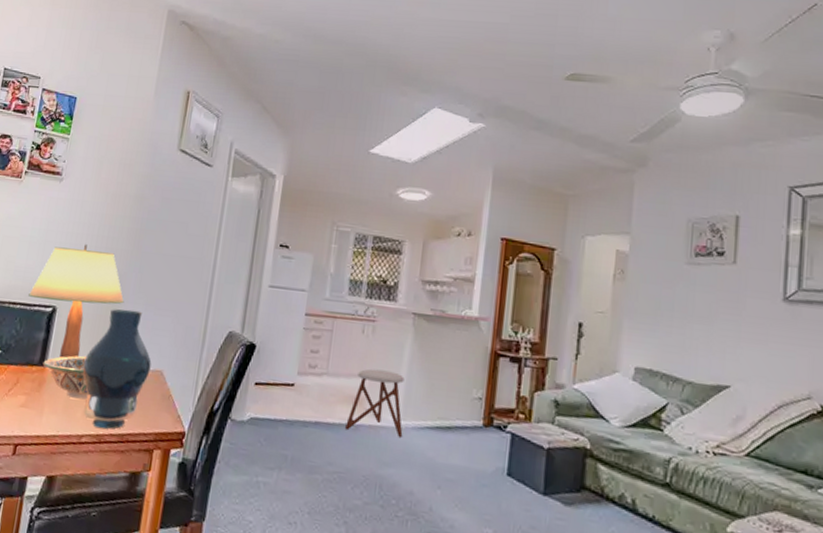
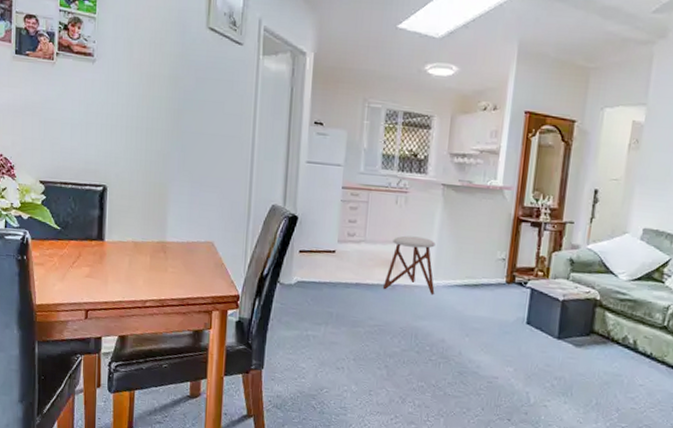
table lamp: present [28,244,125,359] -> none [78,125,171,233]
decorative bowl: present [42,355,89,400] -> none [101,230,147,270]
vase: present [82,309,152,429] -> none [139,186,202,294]

